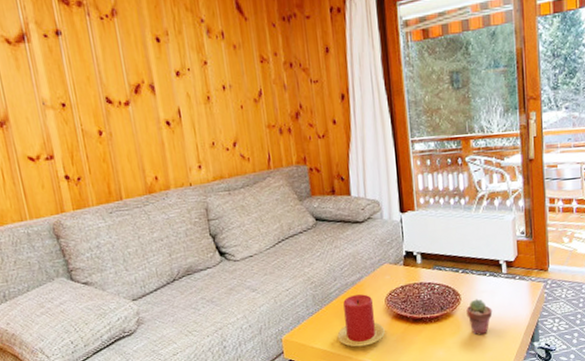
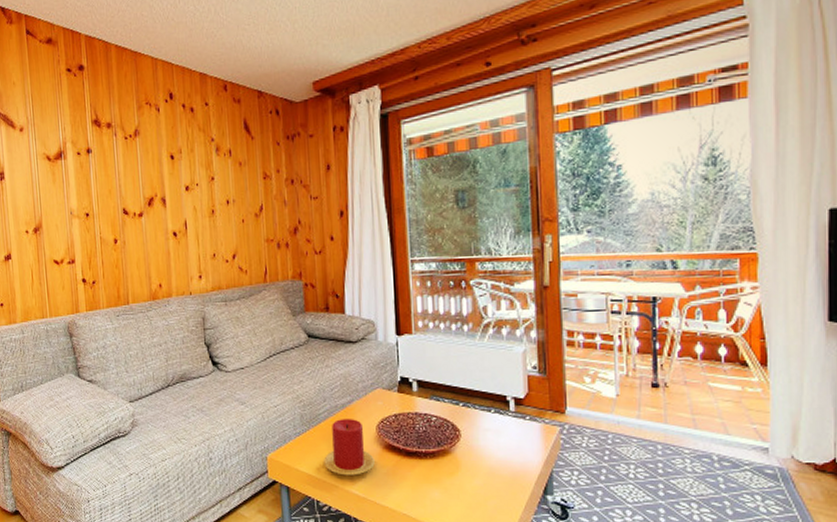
potted succulent: present [466,299,493,336] -> none [466,437,498,479]

